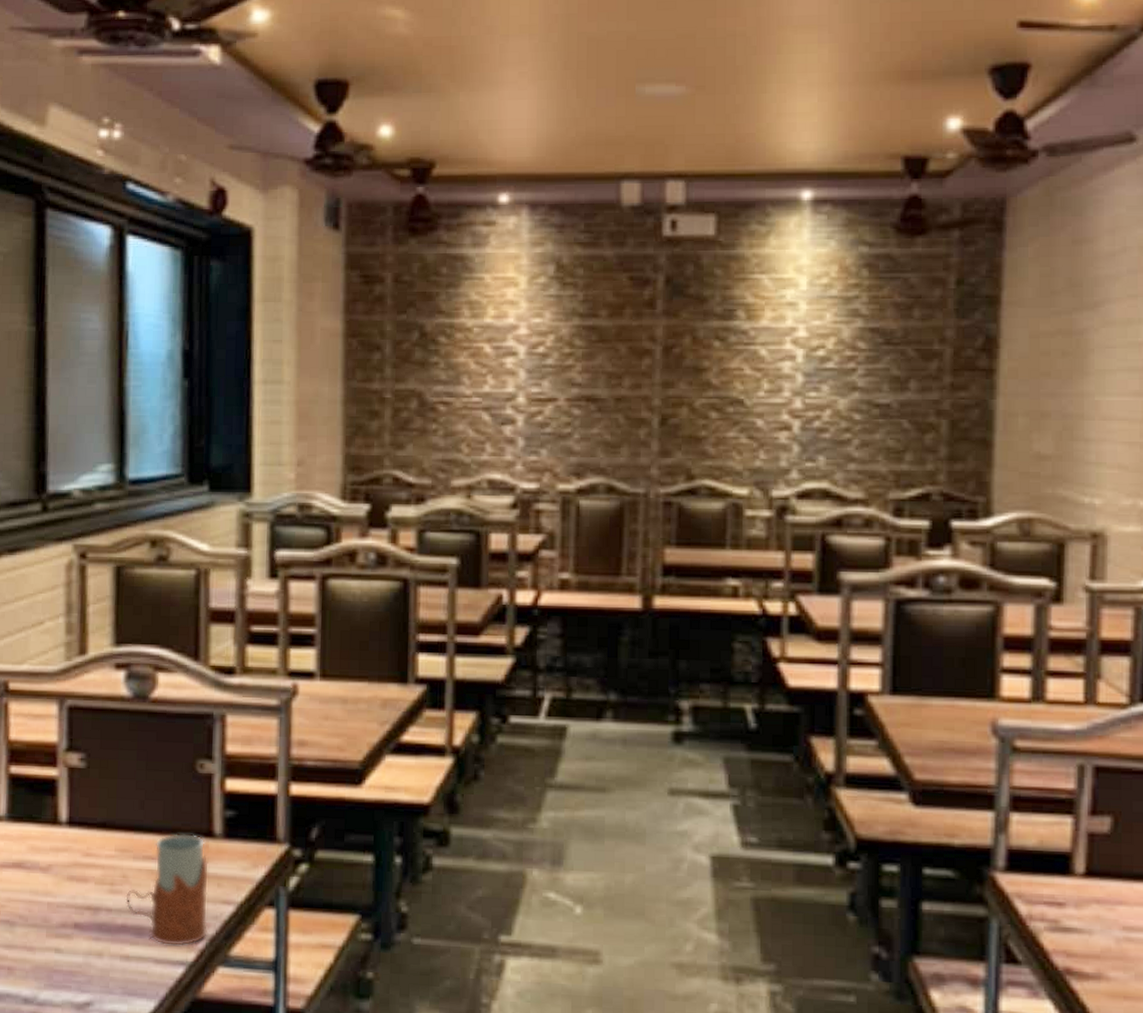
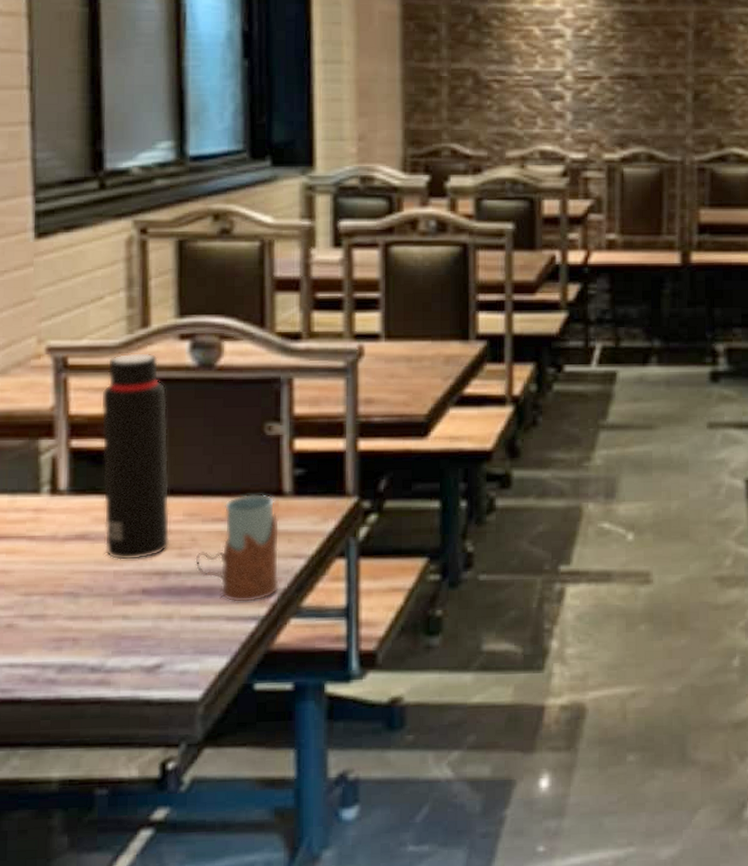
water bottle: none [39,679,103,893] -> present [100,352,170,561]

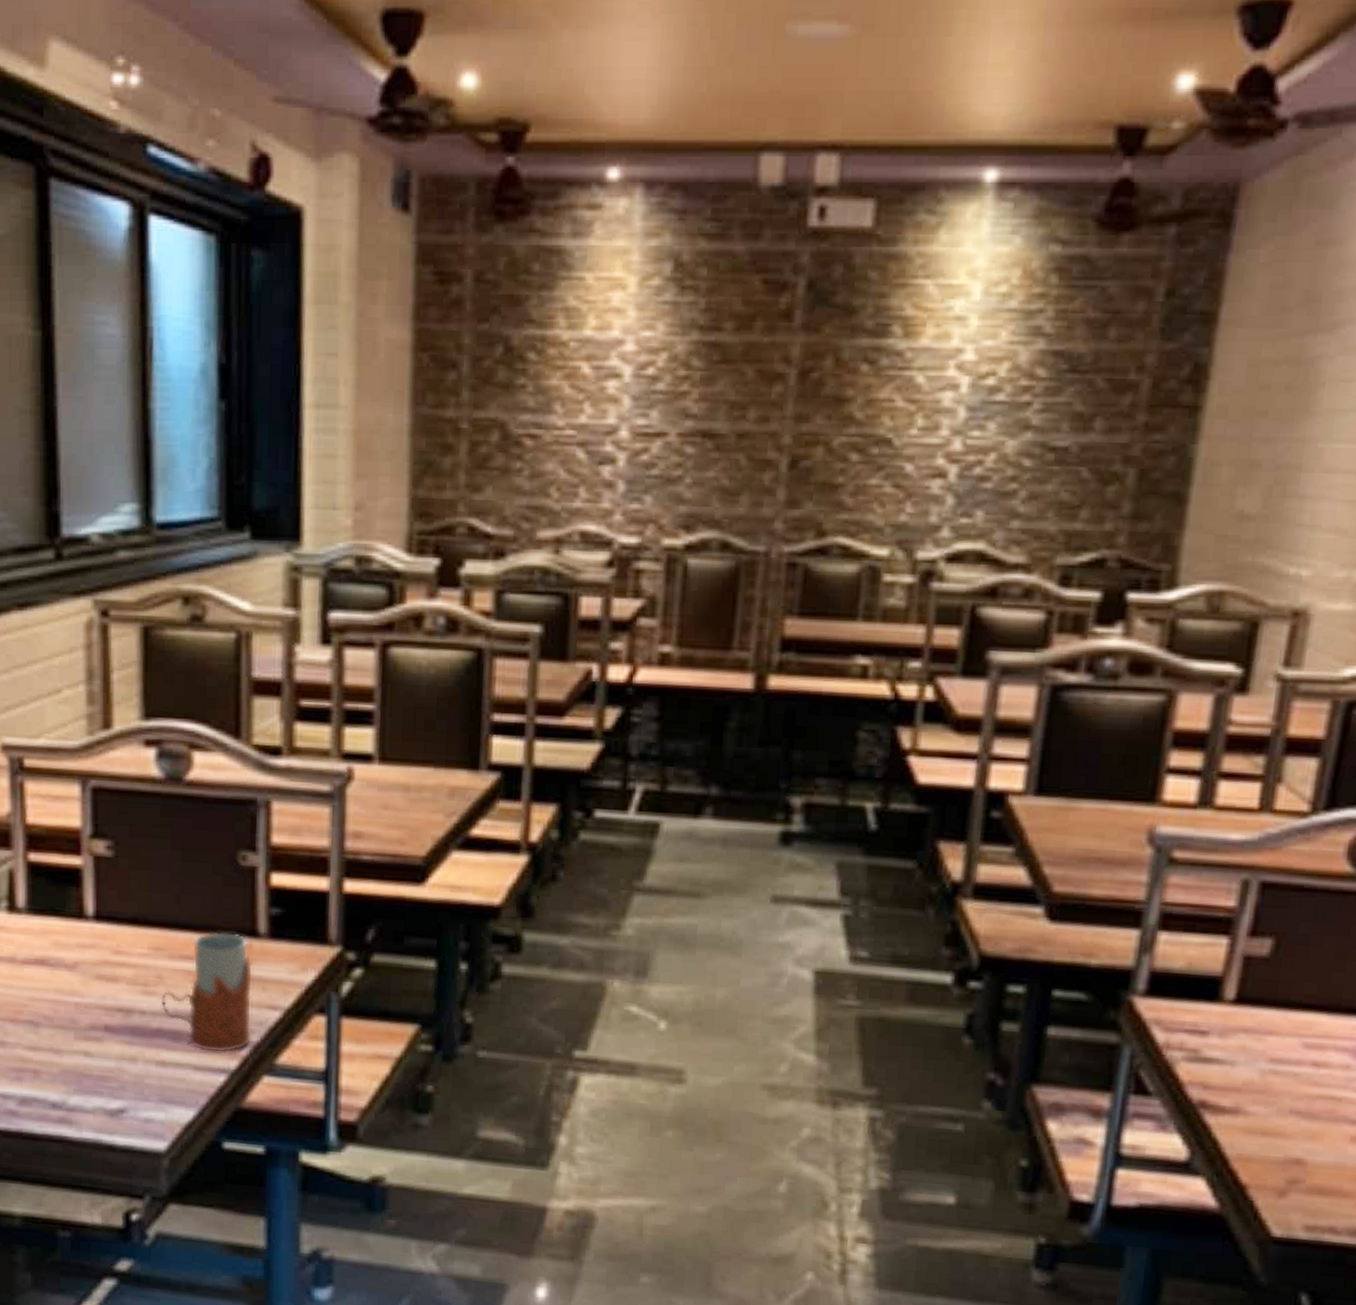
water bottle: present [100,352,170,561] -> none [59,757,134,994]

